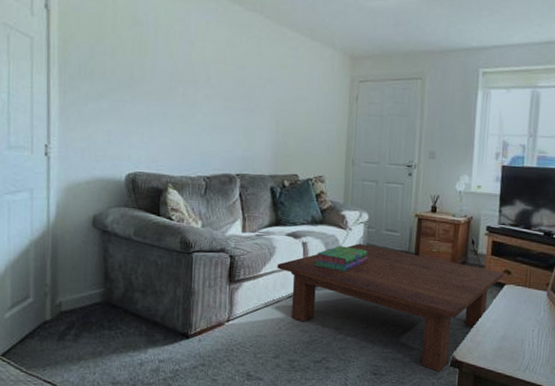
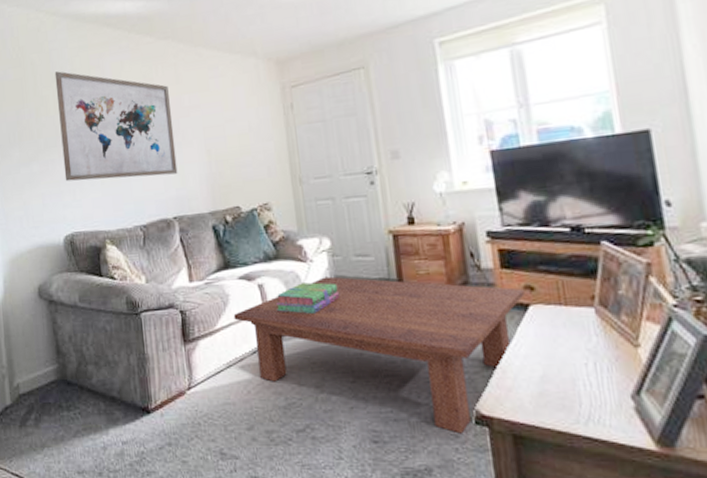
wall art: none [134,16,250,136] -> present [54,71,178,182]

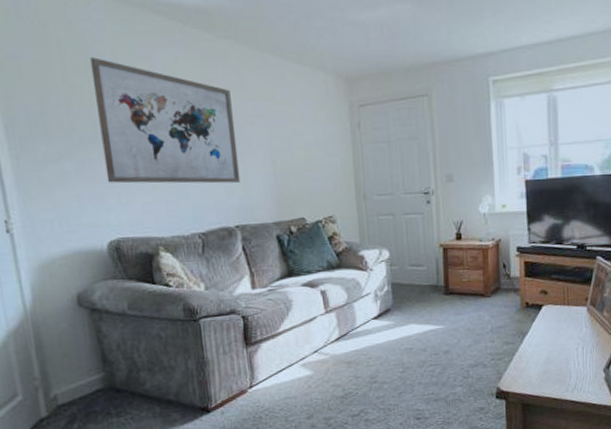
coffee table: present [233,276,525,434] -> none [296,283,540,407]
stack of books: present [276,282,341,314] -> none [338,288,396,316]

